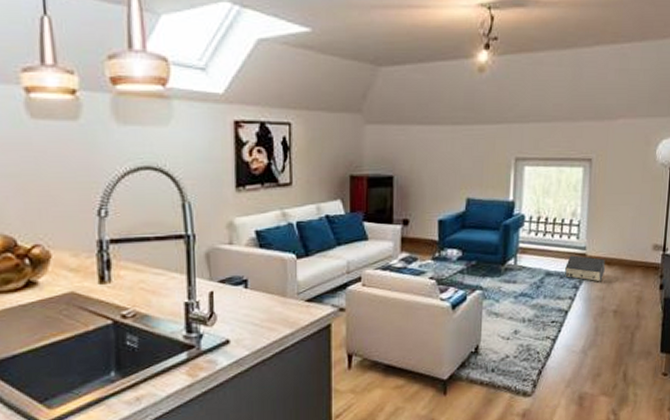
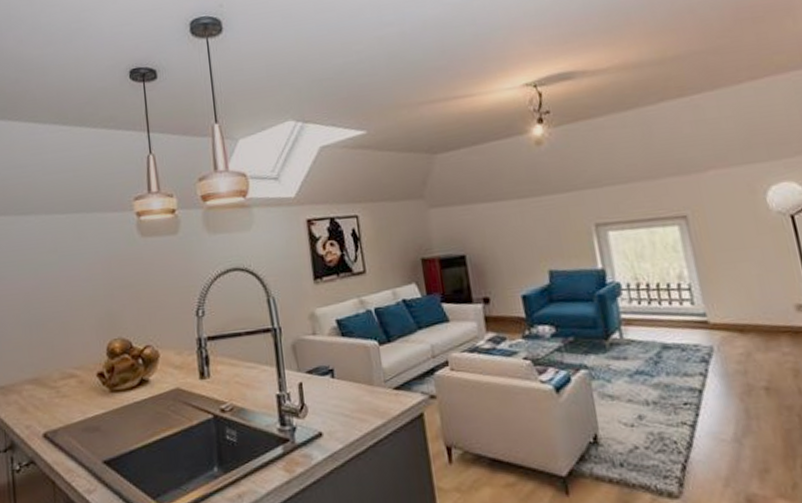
speaker: present [565,255,605,282] -> none [685,323,739,353]

